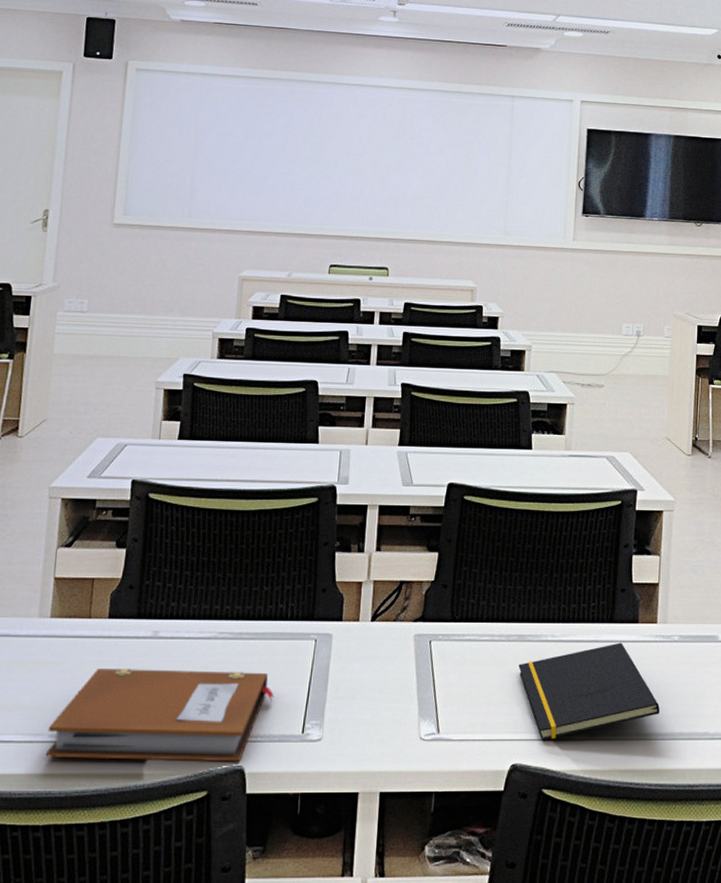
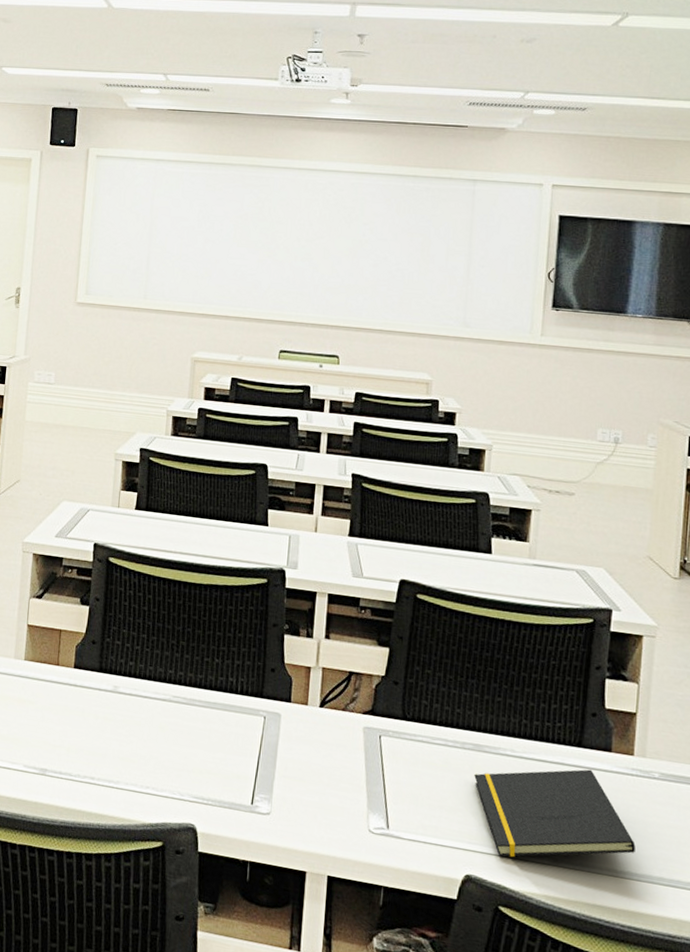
notebook: present [45,667,275,762] -> none [21,712,225,821]

